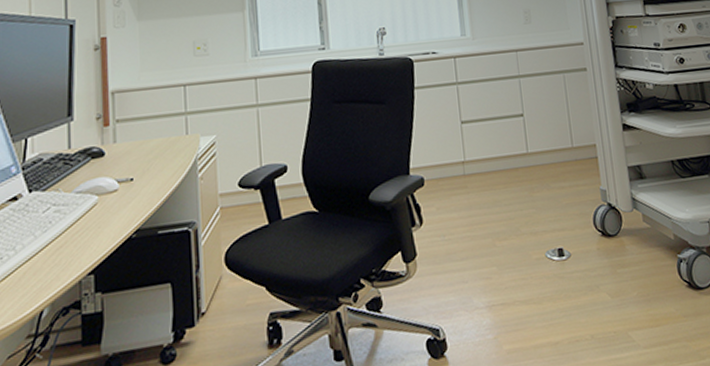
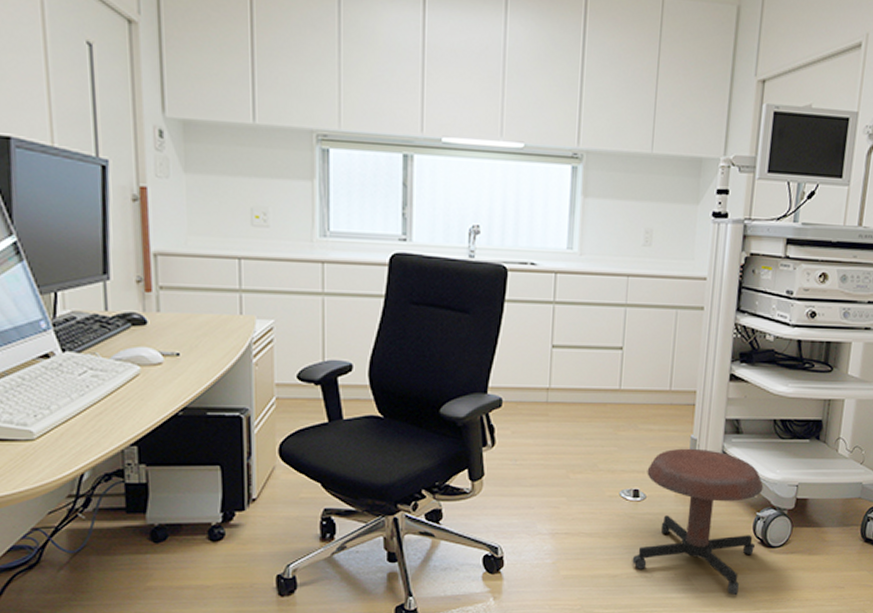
stool: none [566,198,685,347] -> present [632,448,764,596]

